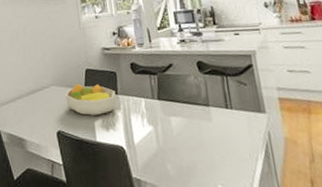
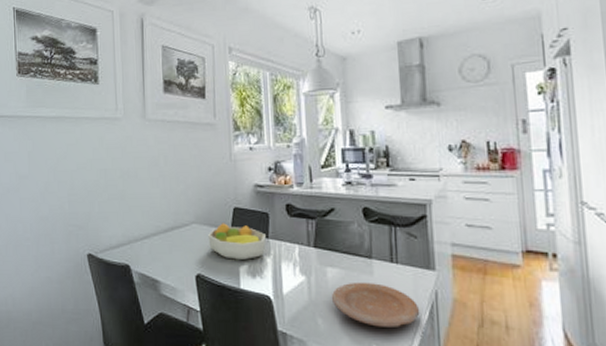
plate: none [177,127,257,168] -> present [331,282,420,327]

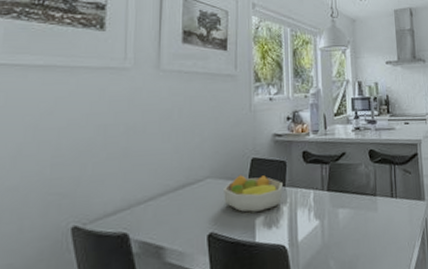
plate: present [331,282,420,327] -> none [342,218,415,260]

